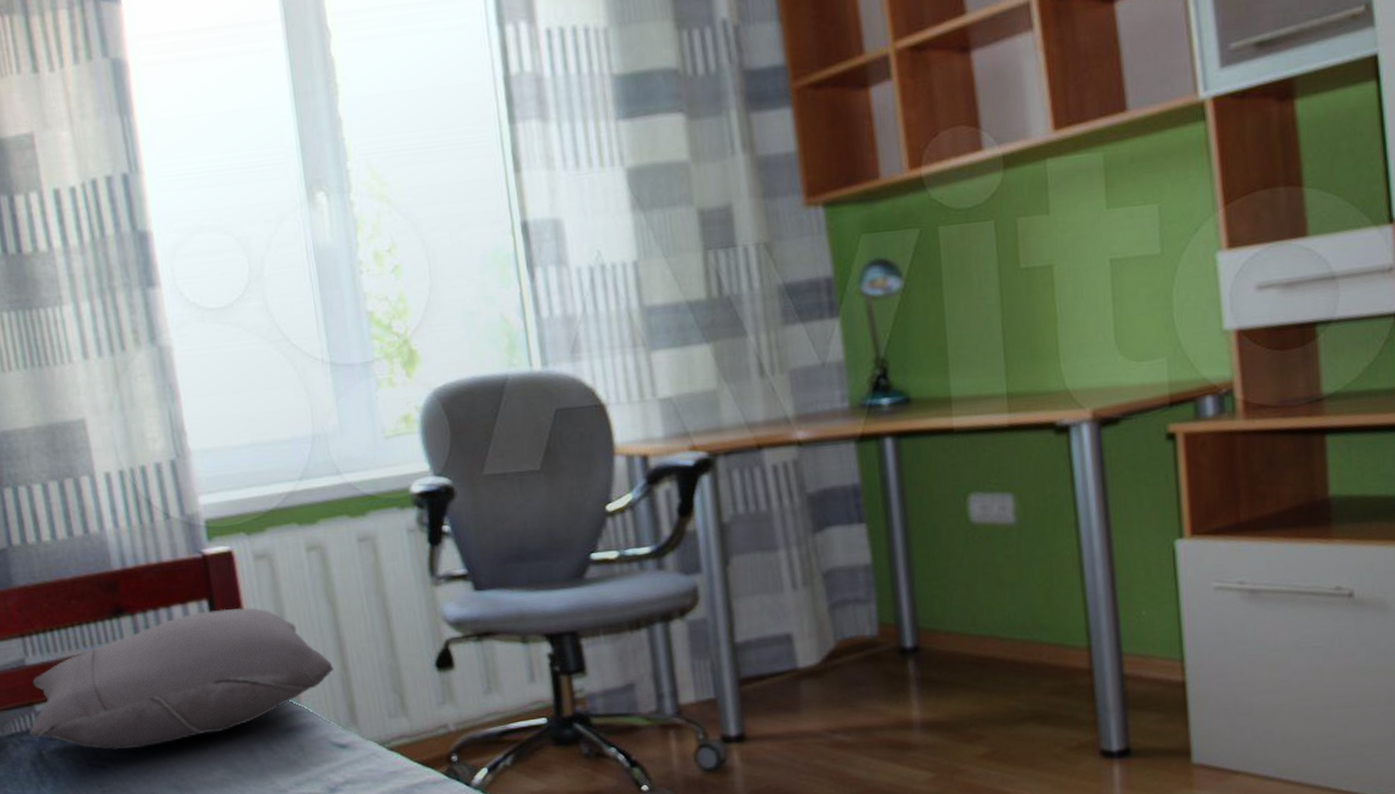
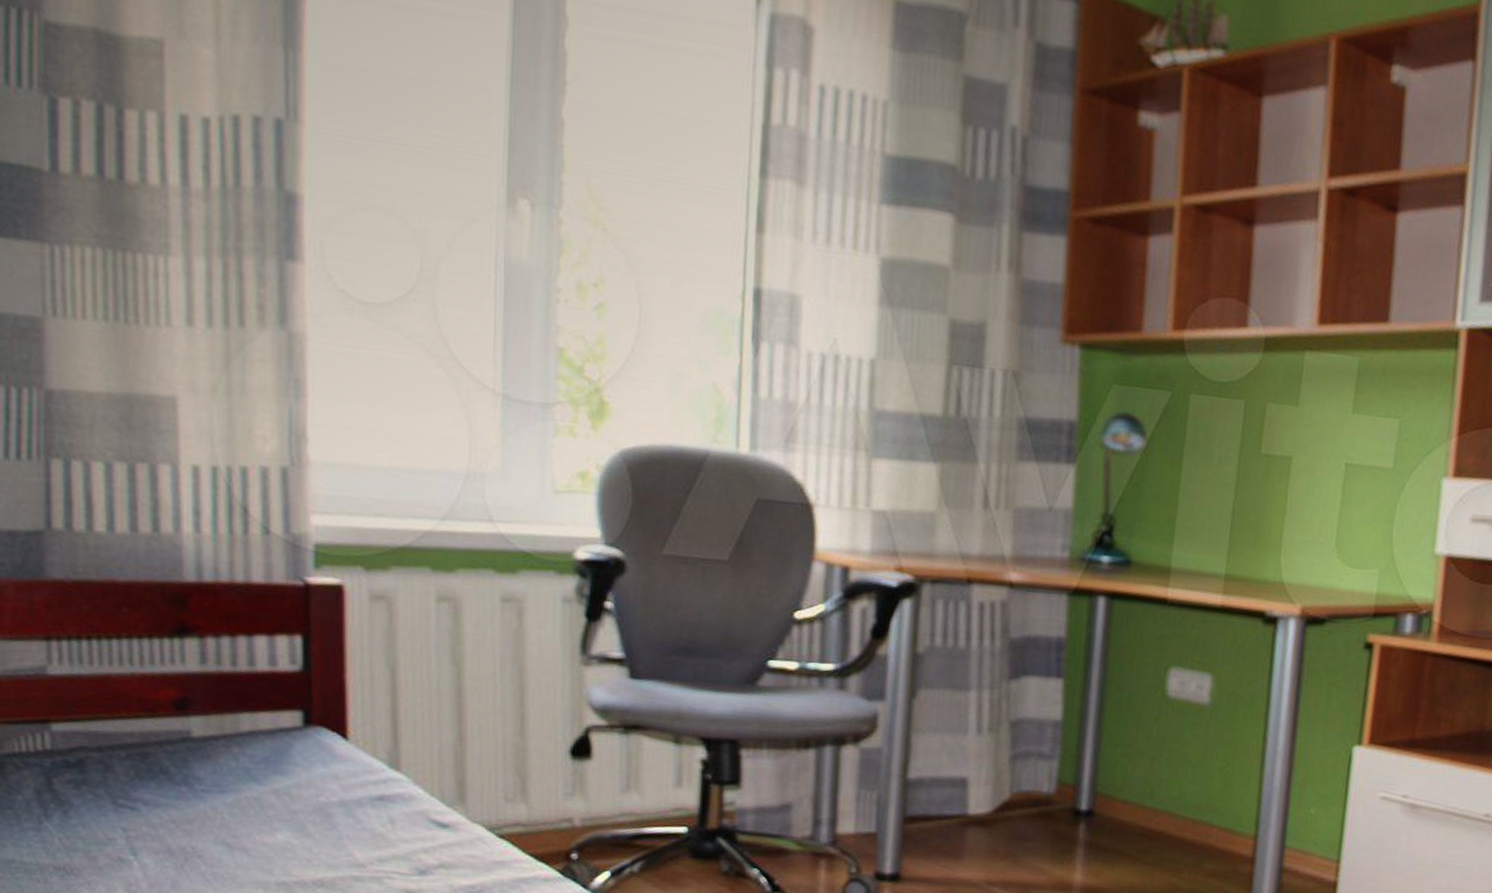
pillow: present [29,607,334,750] -> none [38,648,447,792]

